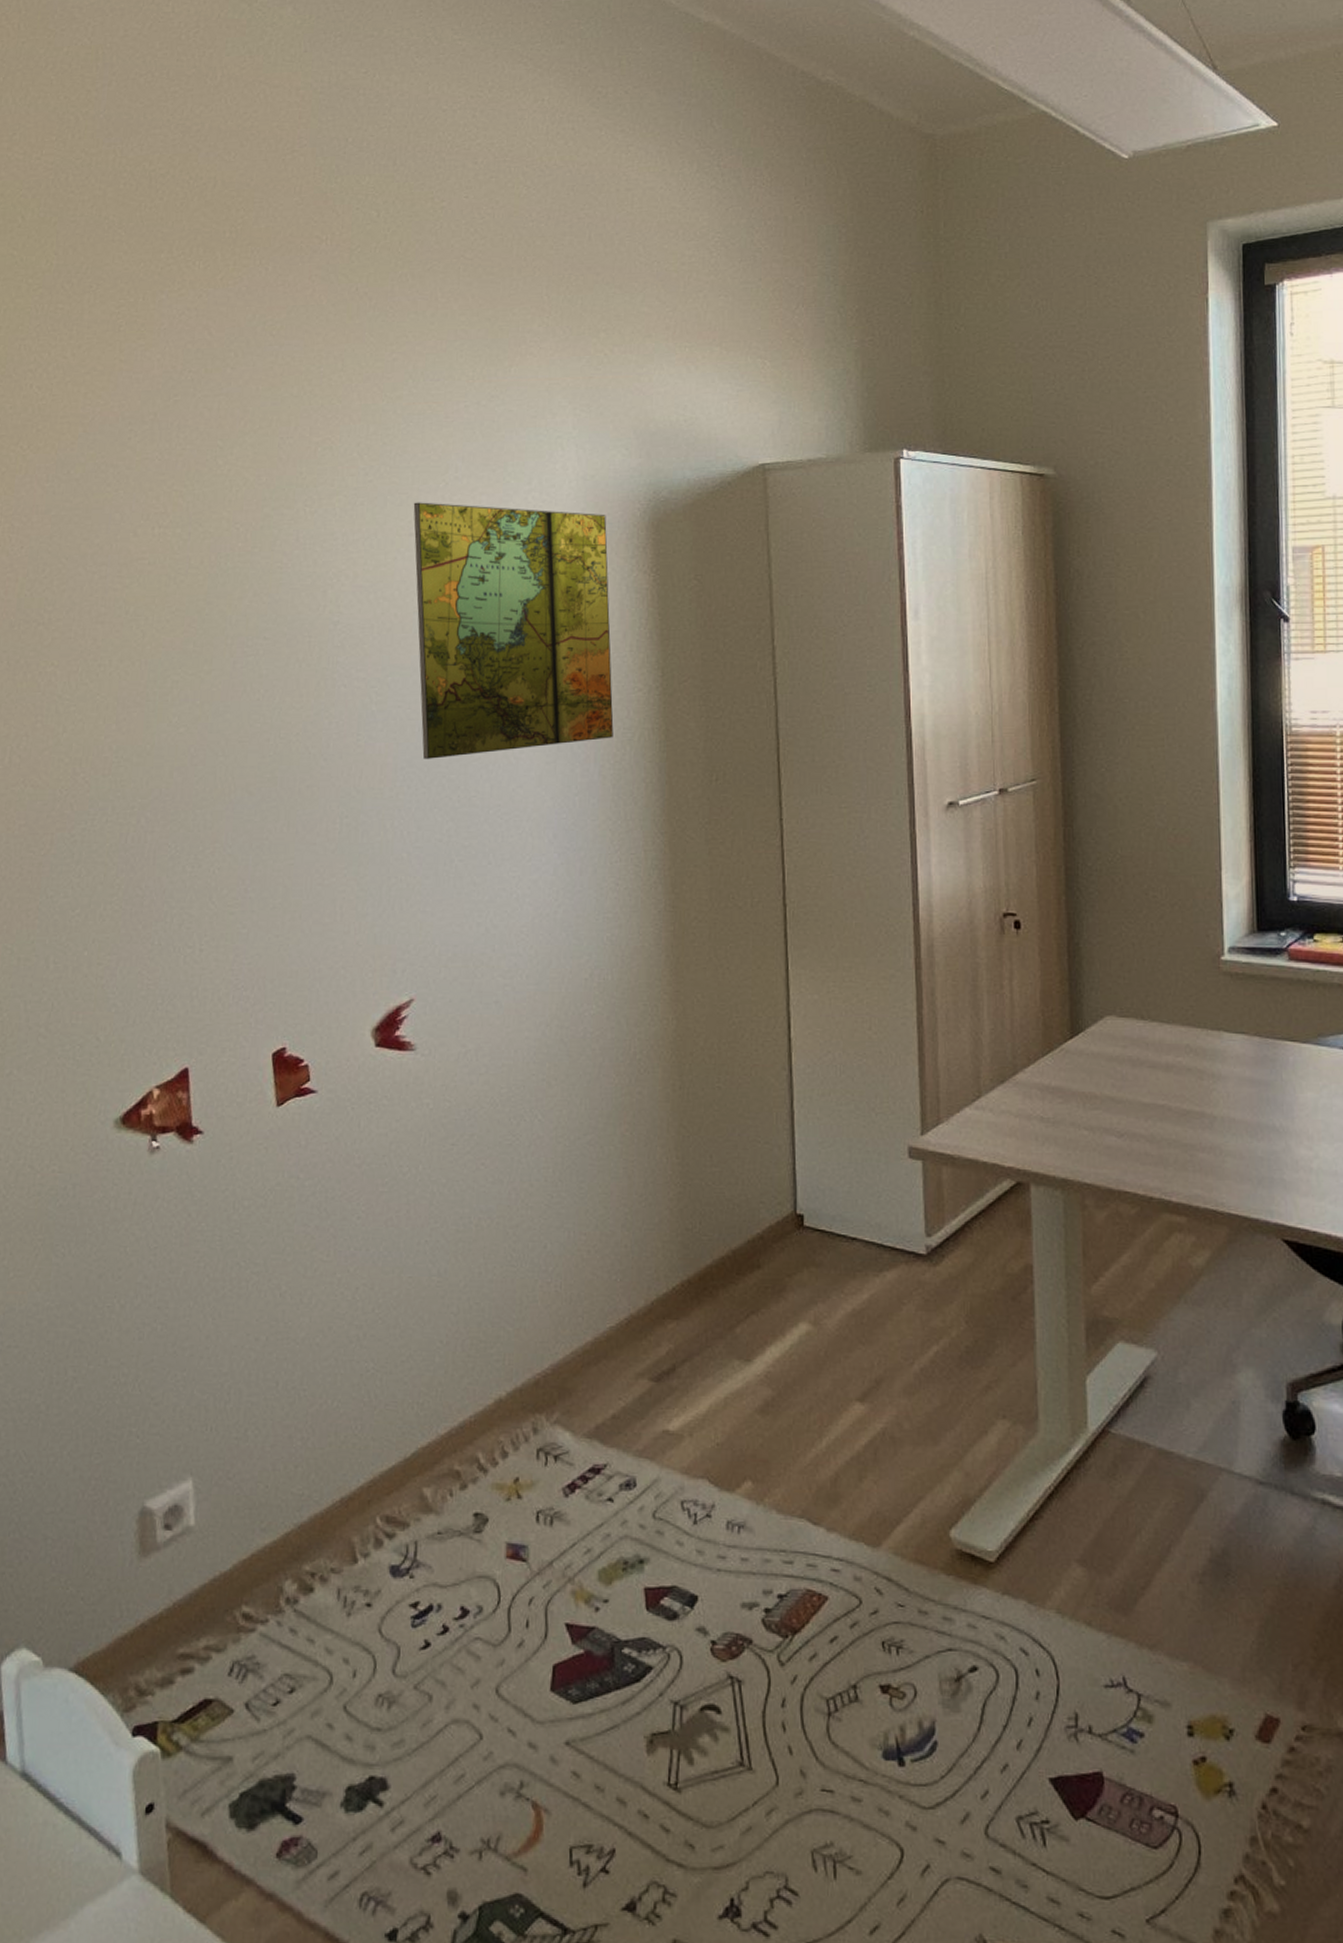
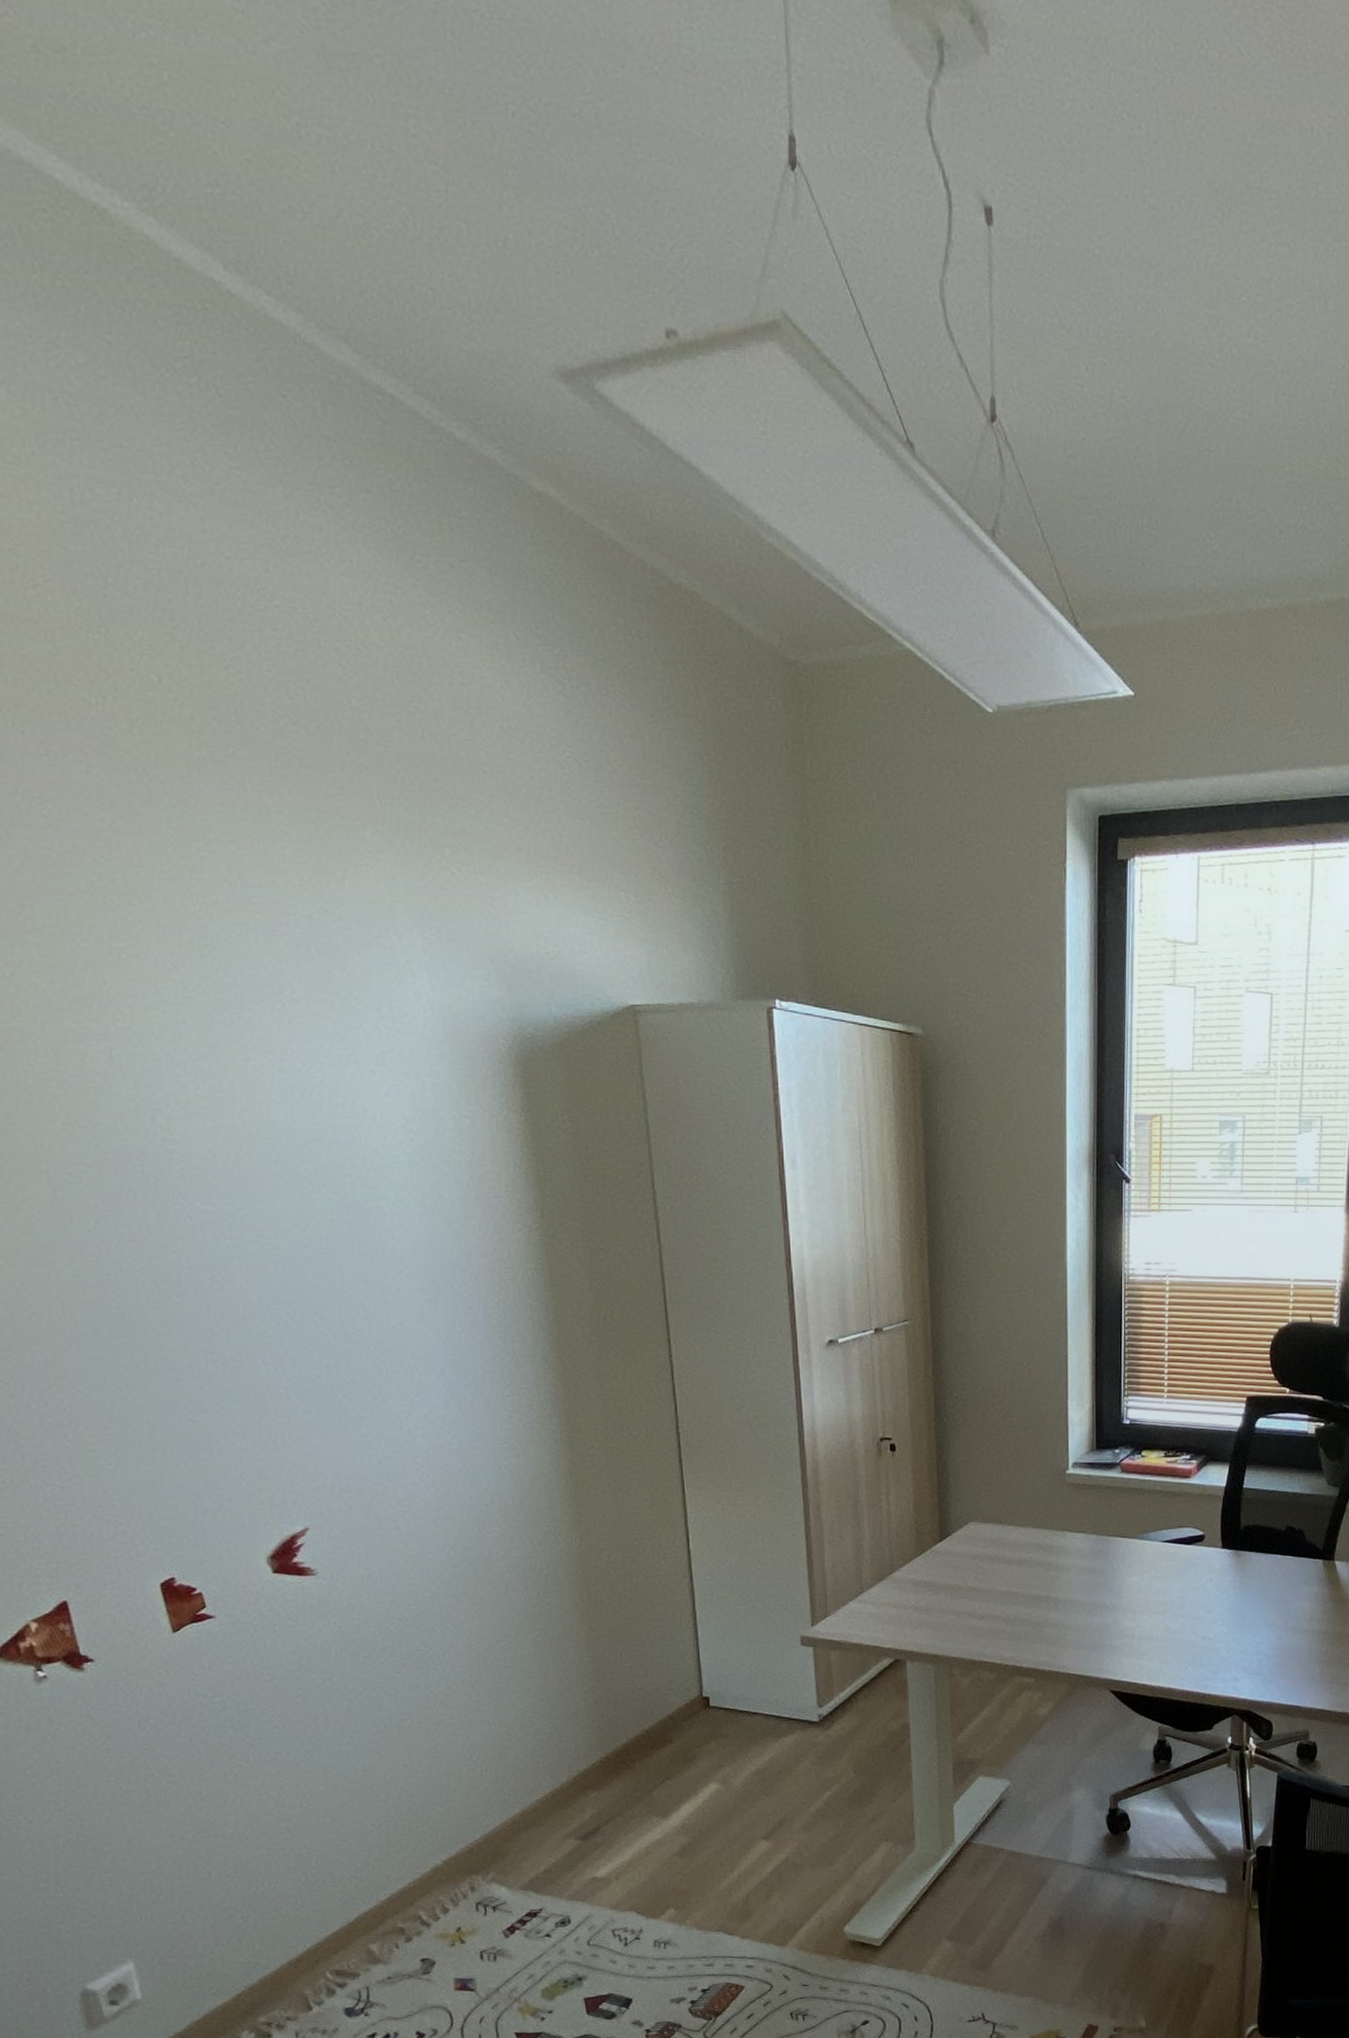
map: present [413,502,614,759] -> none [246,1023,495,1296]

